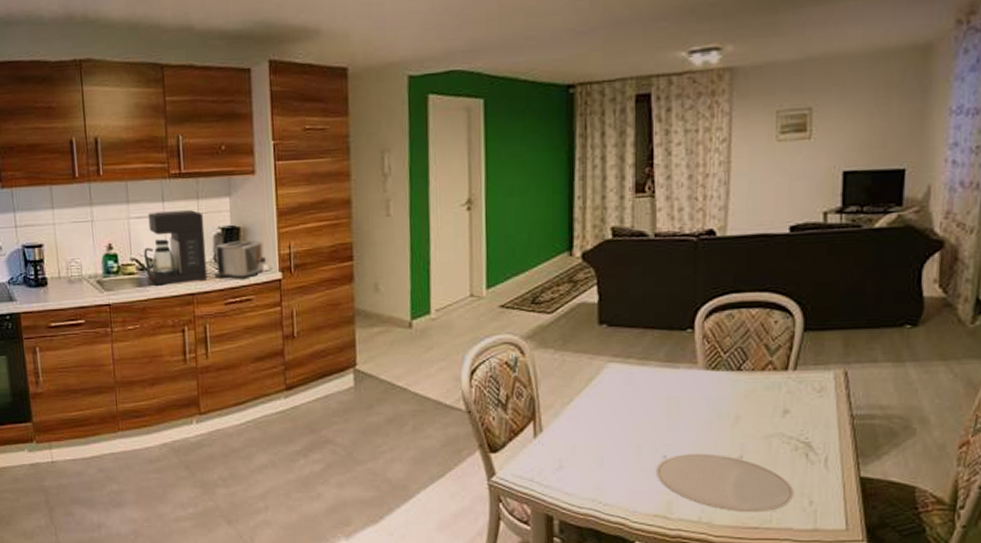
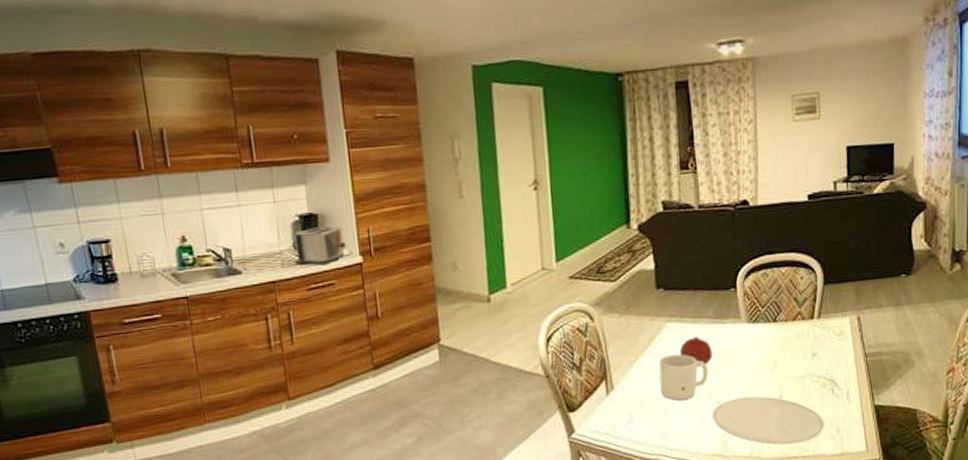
coffee maker: present [144,210,208,285] -> none [220,199,288,275]
mug: none [596,399,654,450] -> present [659,354,708,401]
fruit: none [623,381,661,415] -> present [680,337,713,367]

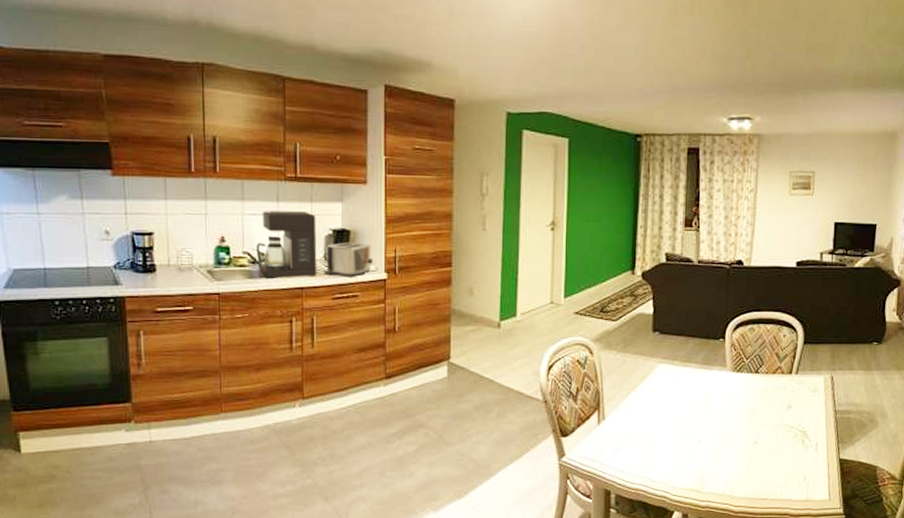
coffee maker: none [220,199,288,275] -> present [256,211,317,278]
mug: present [659,354,708,401] -> none [648,394,693,436]
fruit: present [680,337,713,367] -> none [669,379,698,407]
plate: present [712,396,825,445] -> none [692,439,793,487]

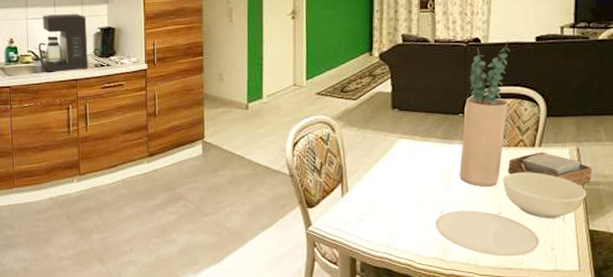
toaster: present [326,241,374,278] -> none [95,38,136,69]
plate: none [692,439,793,487] -> present [435,210,540,257]
vase: none [718,264,773,414] -> present [459,40,511,186]
bowl: none [760,400,839,447] -> present [503,172,587,218]
napkin holder: none [765,380,845,414] -> present [508,152,592,185]

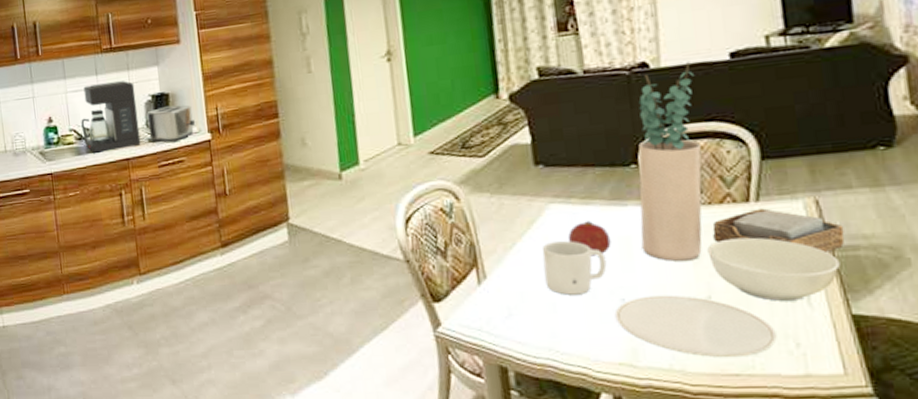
toaster: none [95,38,136,69] -> present [147,104,196,143]
mug: none [390,167,434,207] -> present [541,241,607,295]
fruit: none [410,153,439,180] -> present [568,221,611,257]

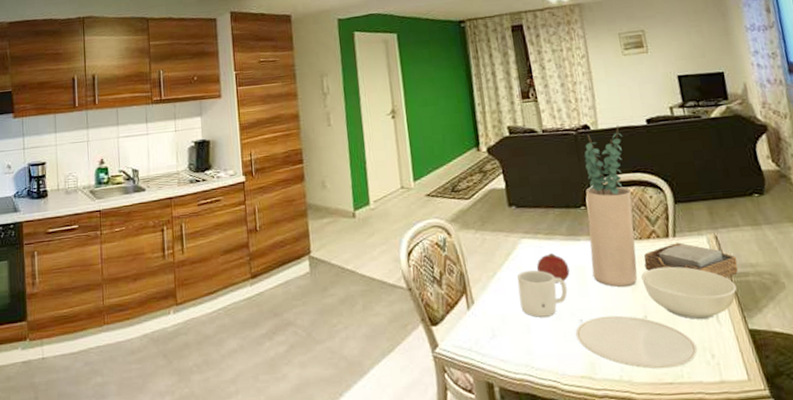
coffee maker: present [81,81,141,153] -> none [130,128,183,192]
toaster: present [147,104,196,143] -> none [190,150,232,184]

